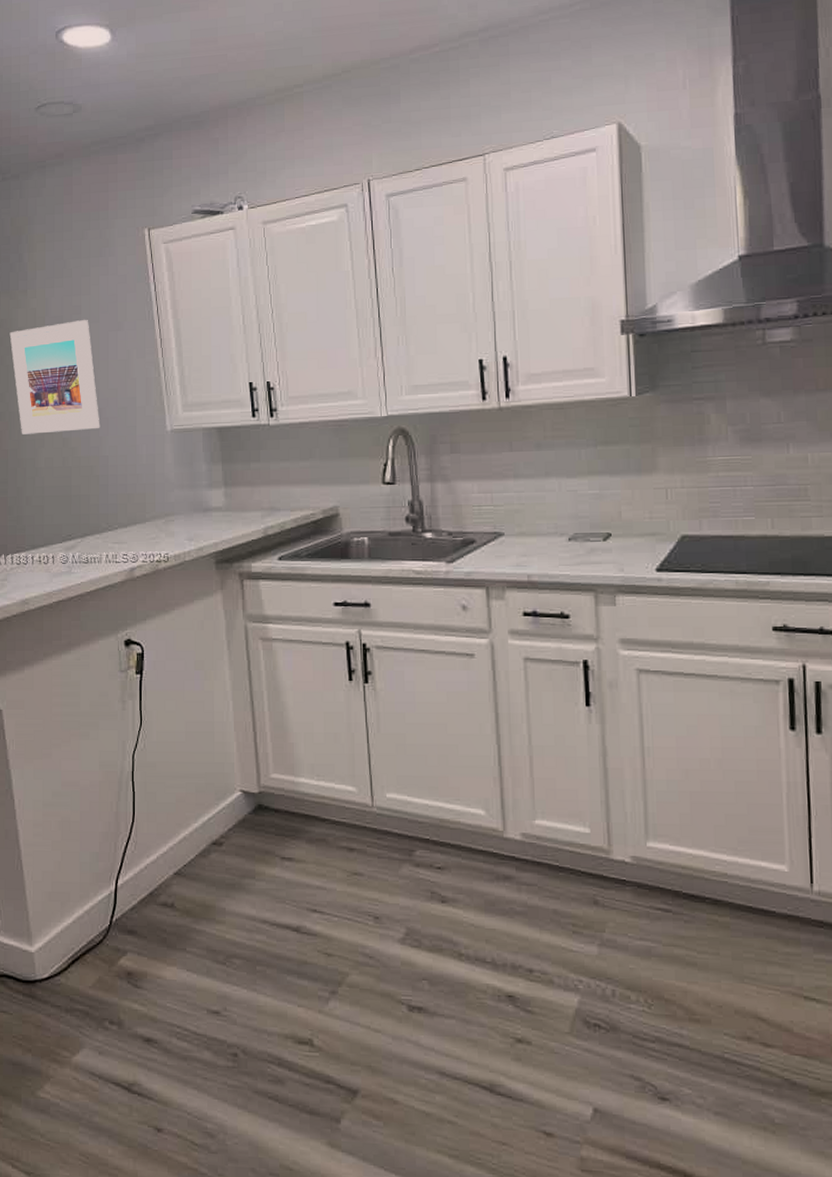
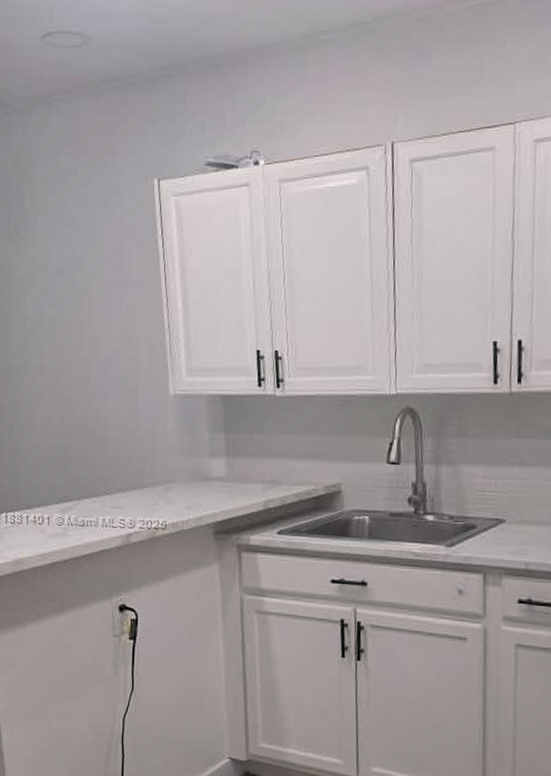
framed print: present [9,320,100,435] -> none [8,273,101,391]

